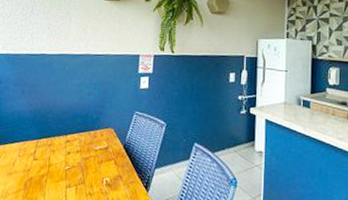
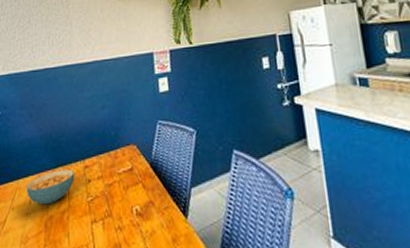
cereal bowl: none [11,141,57,169] -> present [26,169,75,205]

